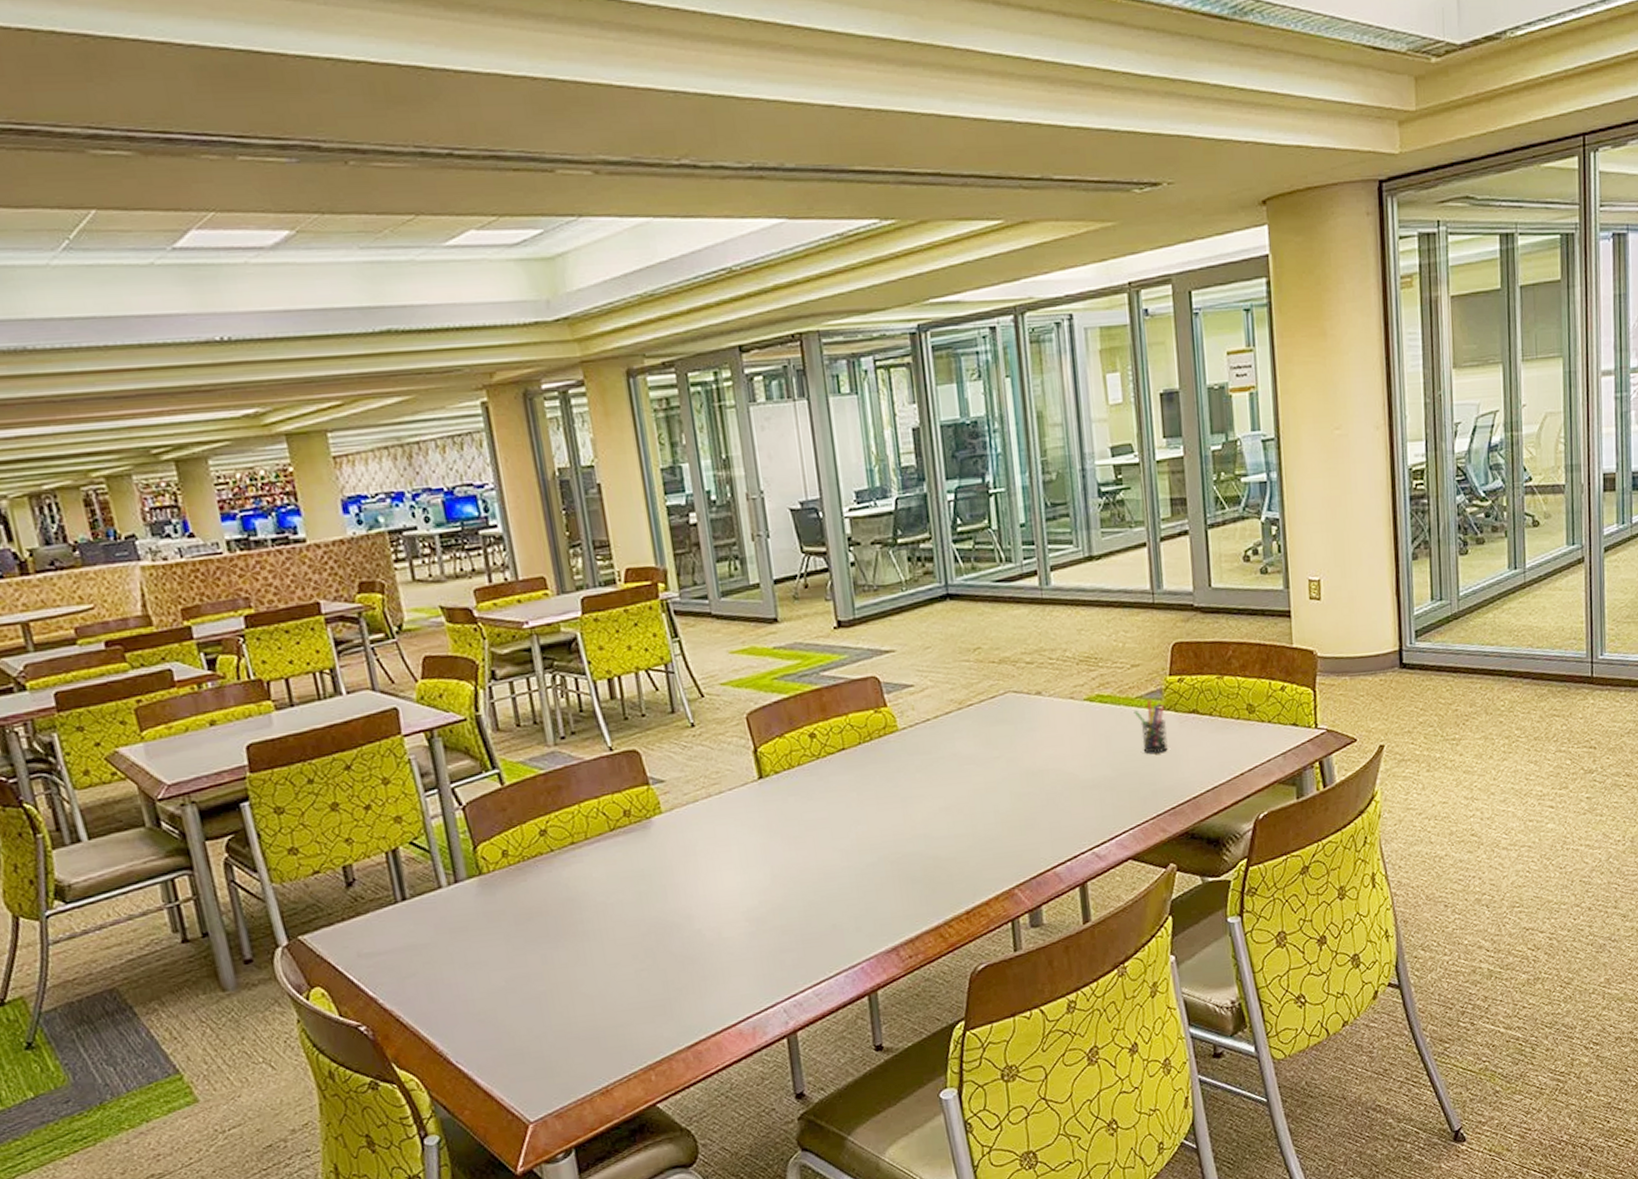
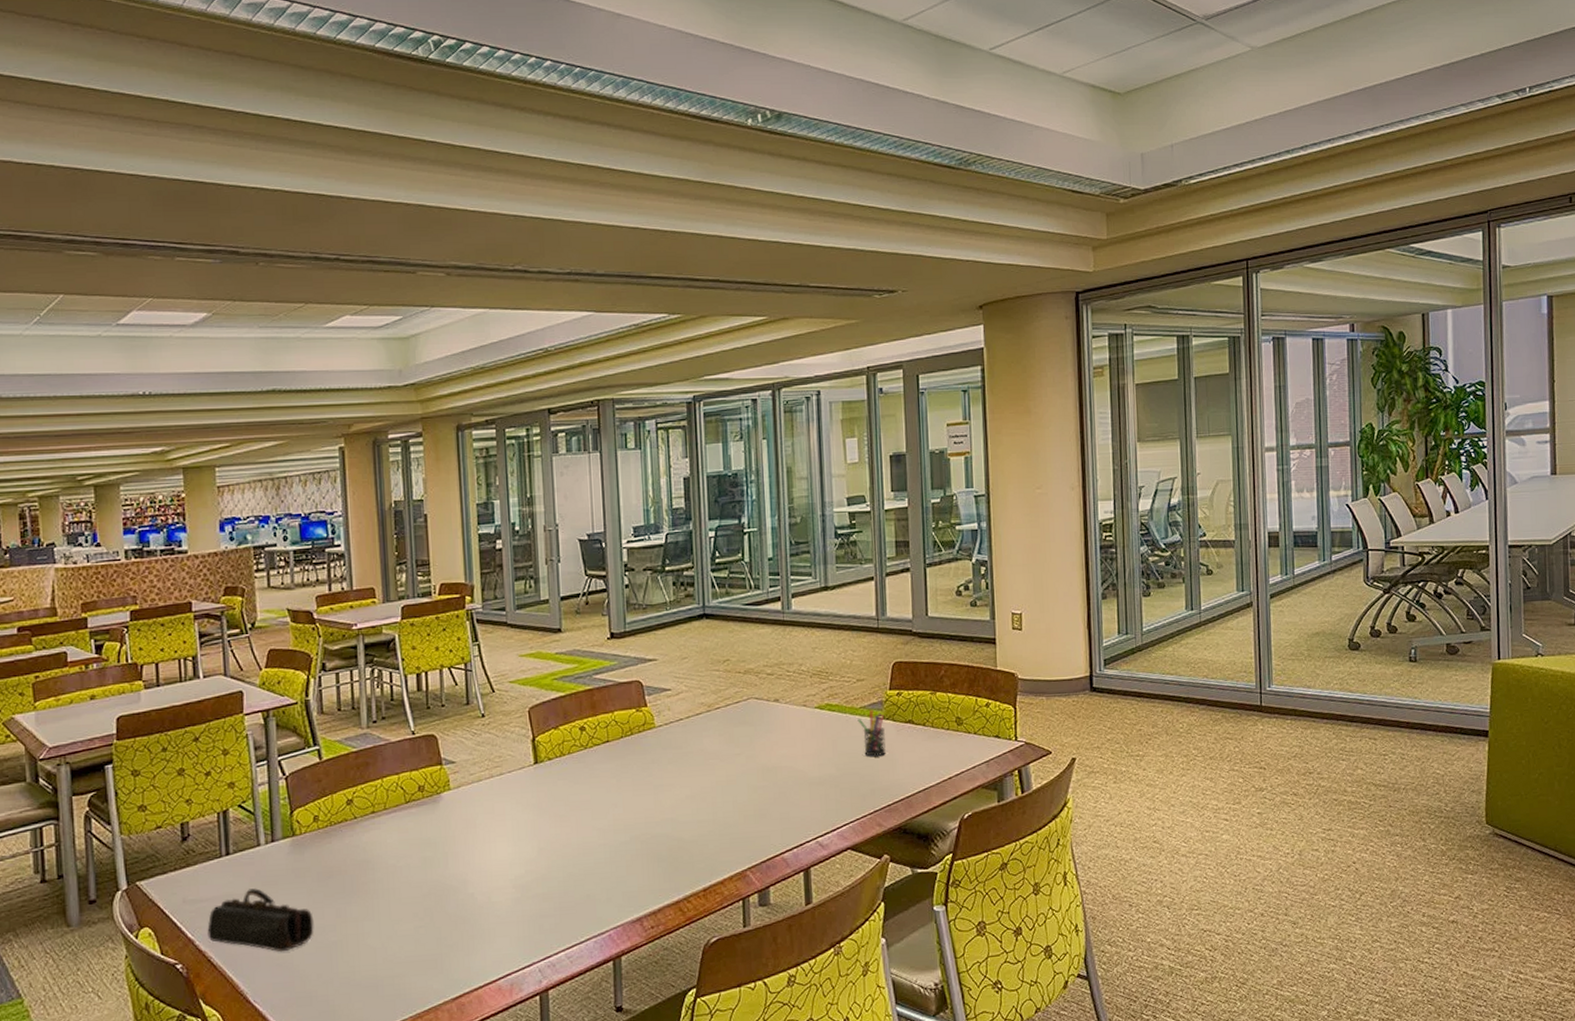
pencil case: none [390,936,518,1007] -> present [207,888,314,952]

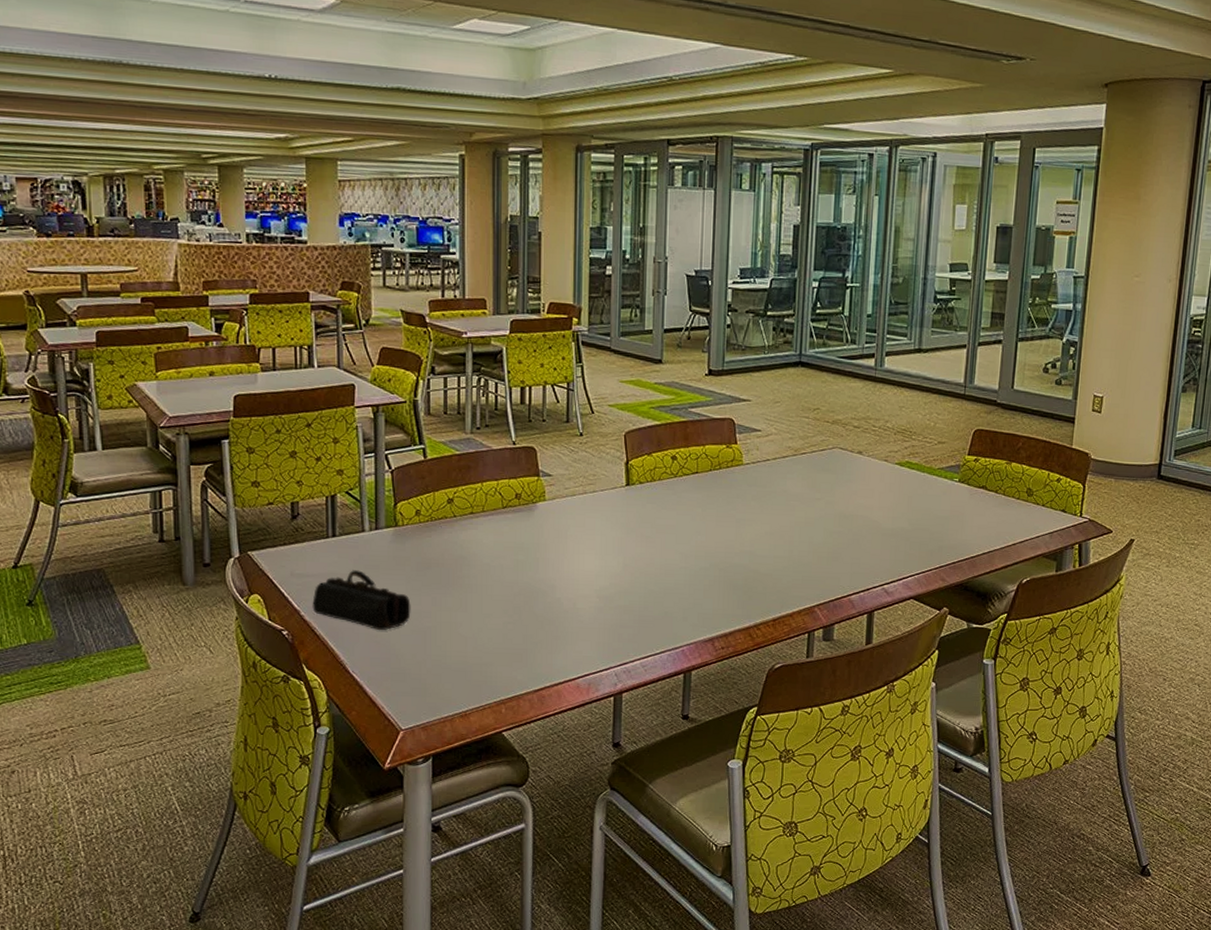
pen holder: present [857,709,886,756] -> none [934,471,959,516]

